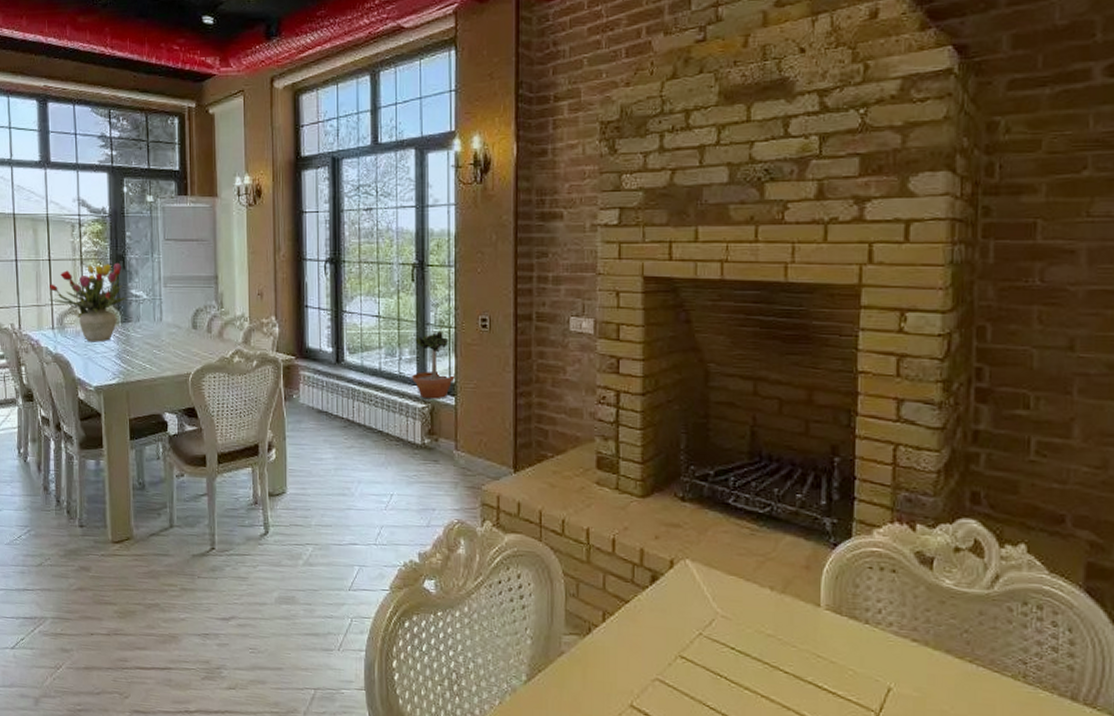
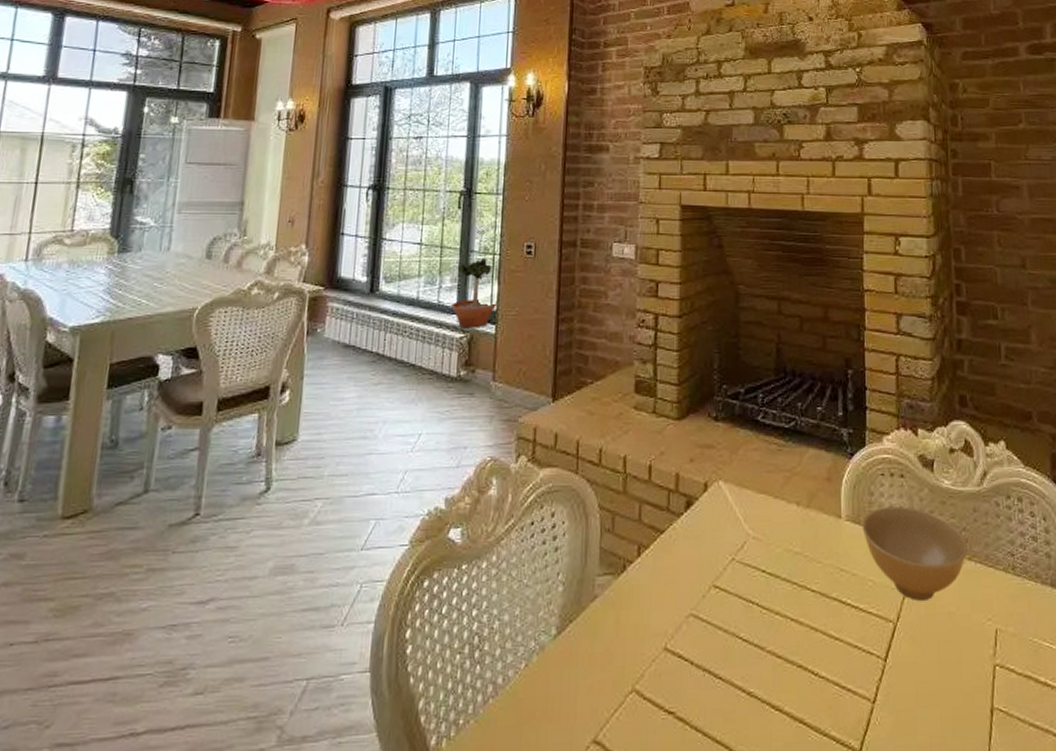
flower arrangement: present [49,262,127,342] -> none [27,186,129,276]
bowl: none [843,600,970,696] -> present [862,506,968,600]

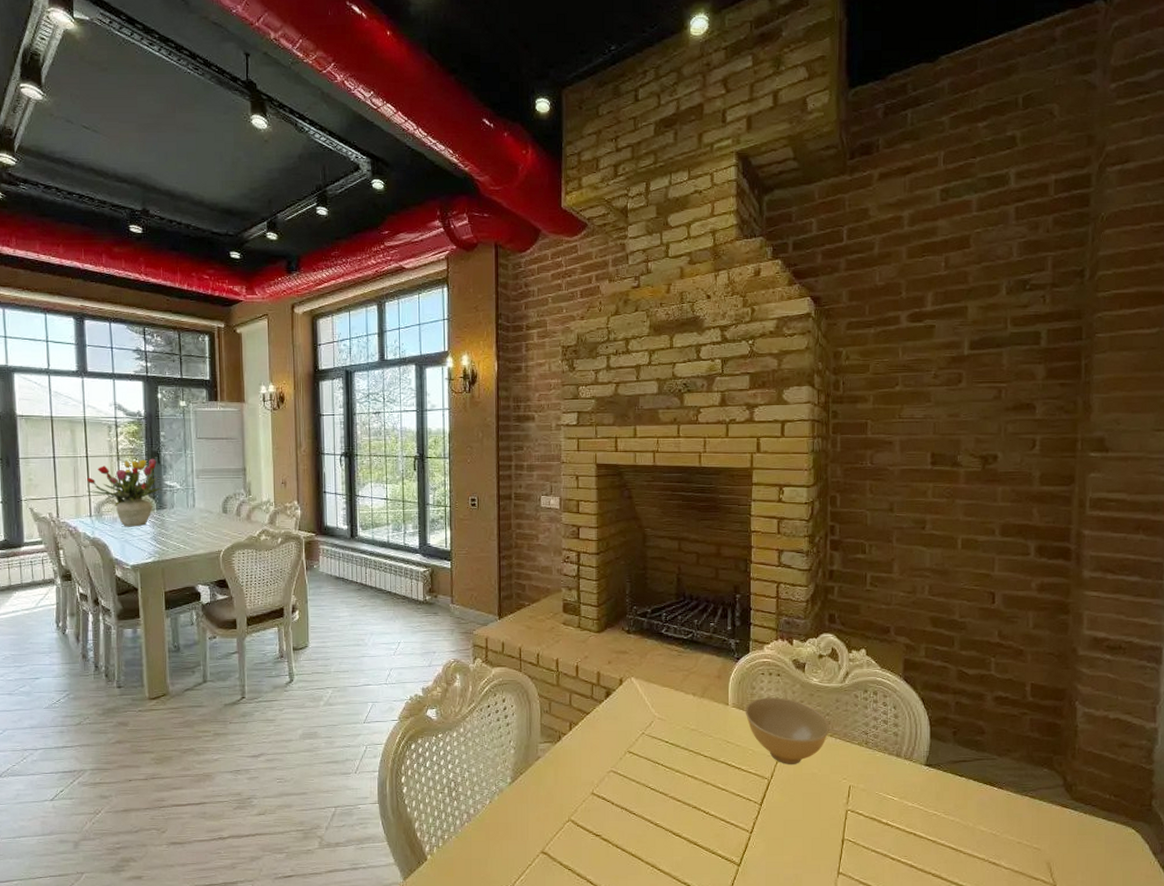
flower arrangement: none [27,186,129,276] -> present [86,458,161,527]
potted tree: present [451,254,498,328] -> none [415,506,451,564]

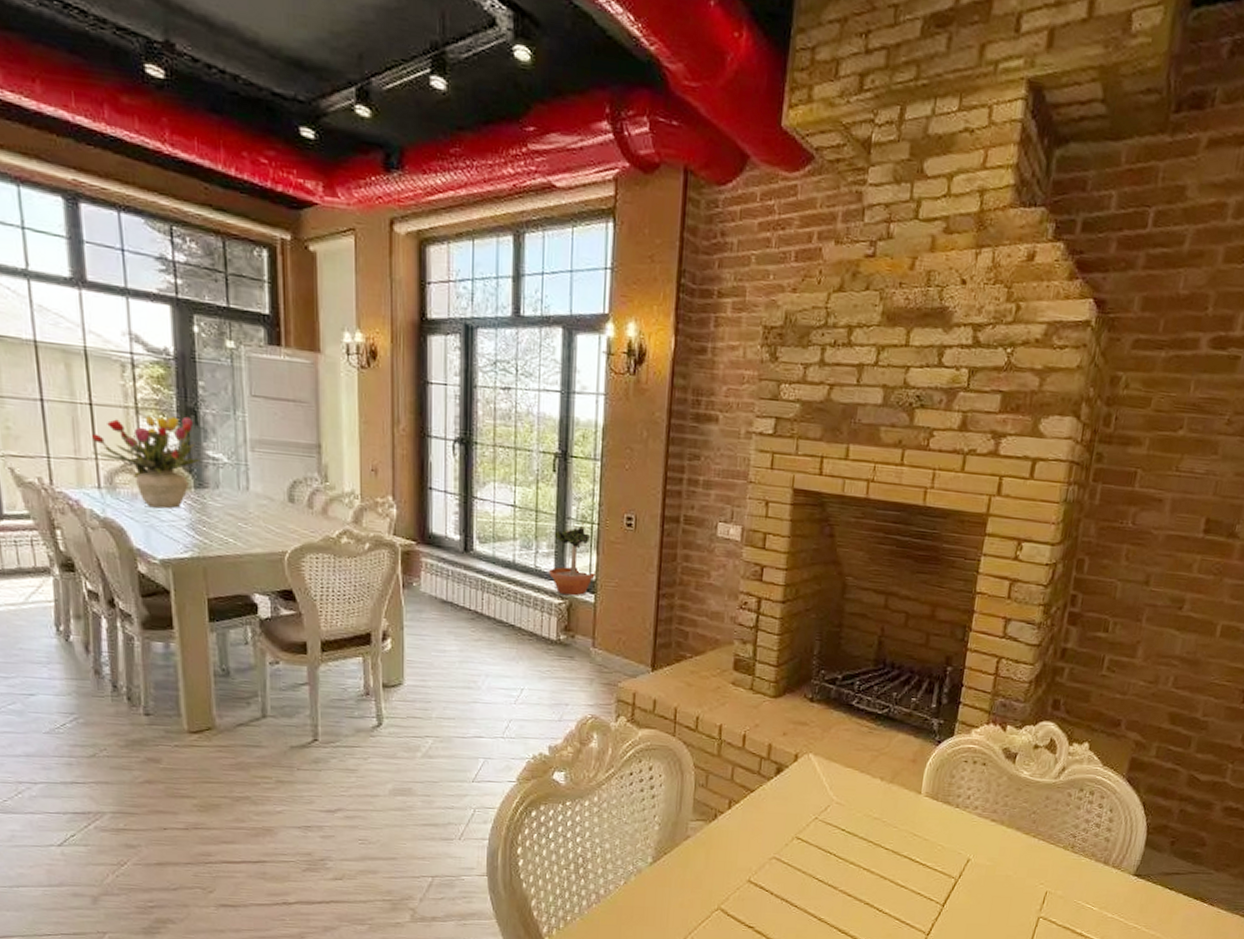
potted tree: none [415,506,451,564] -> present [549,522,597,596]
bowl: present [745,697,830,764] -> none [939,788,1035,865]

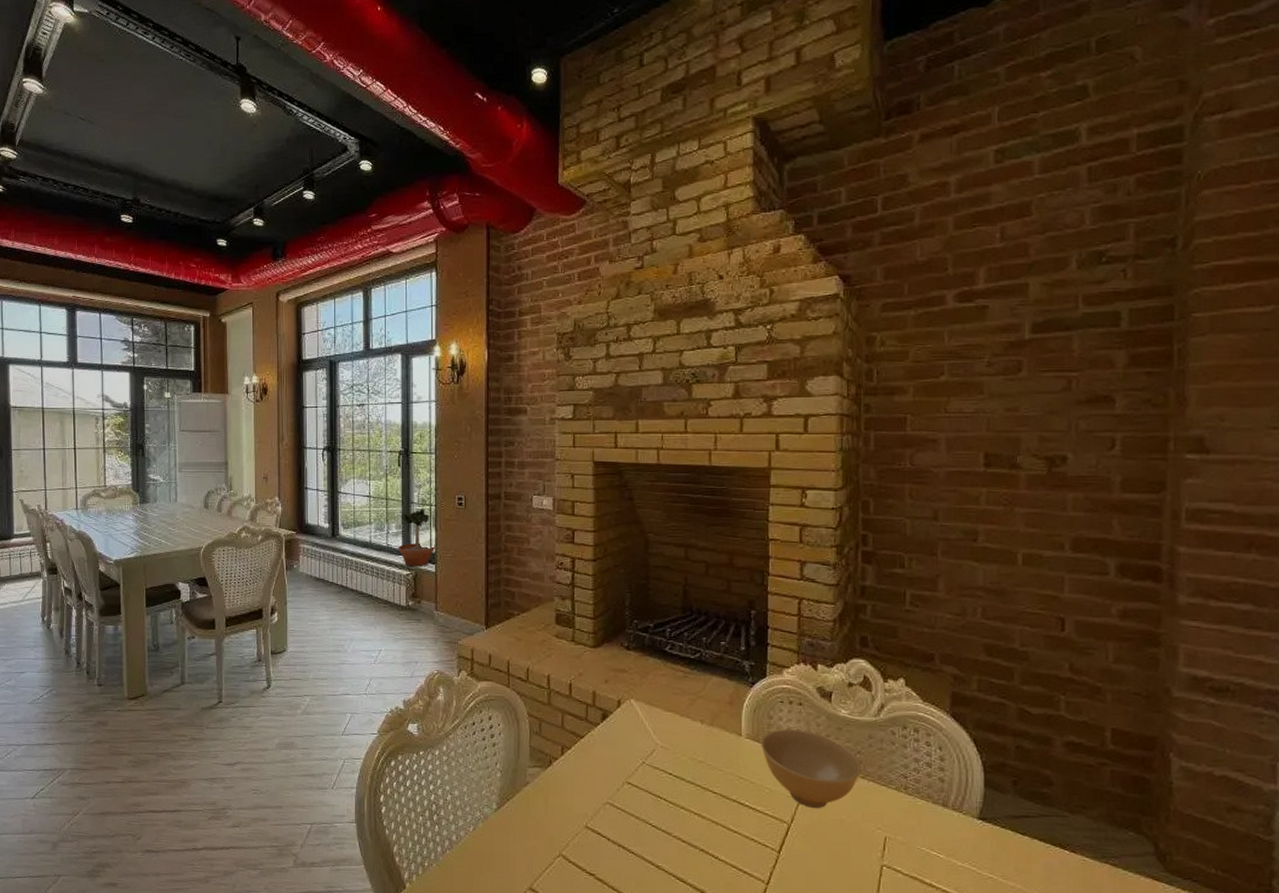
flower arrangement: present [92,416,201,509] -> none [73,451,145,521]
bowl: none [939,788,1035,865] -> present [761,729,862,808]

